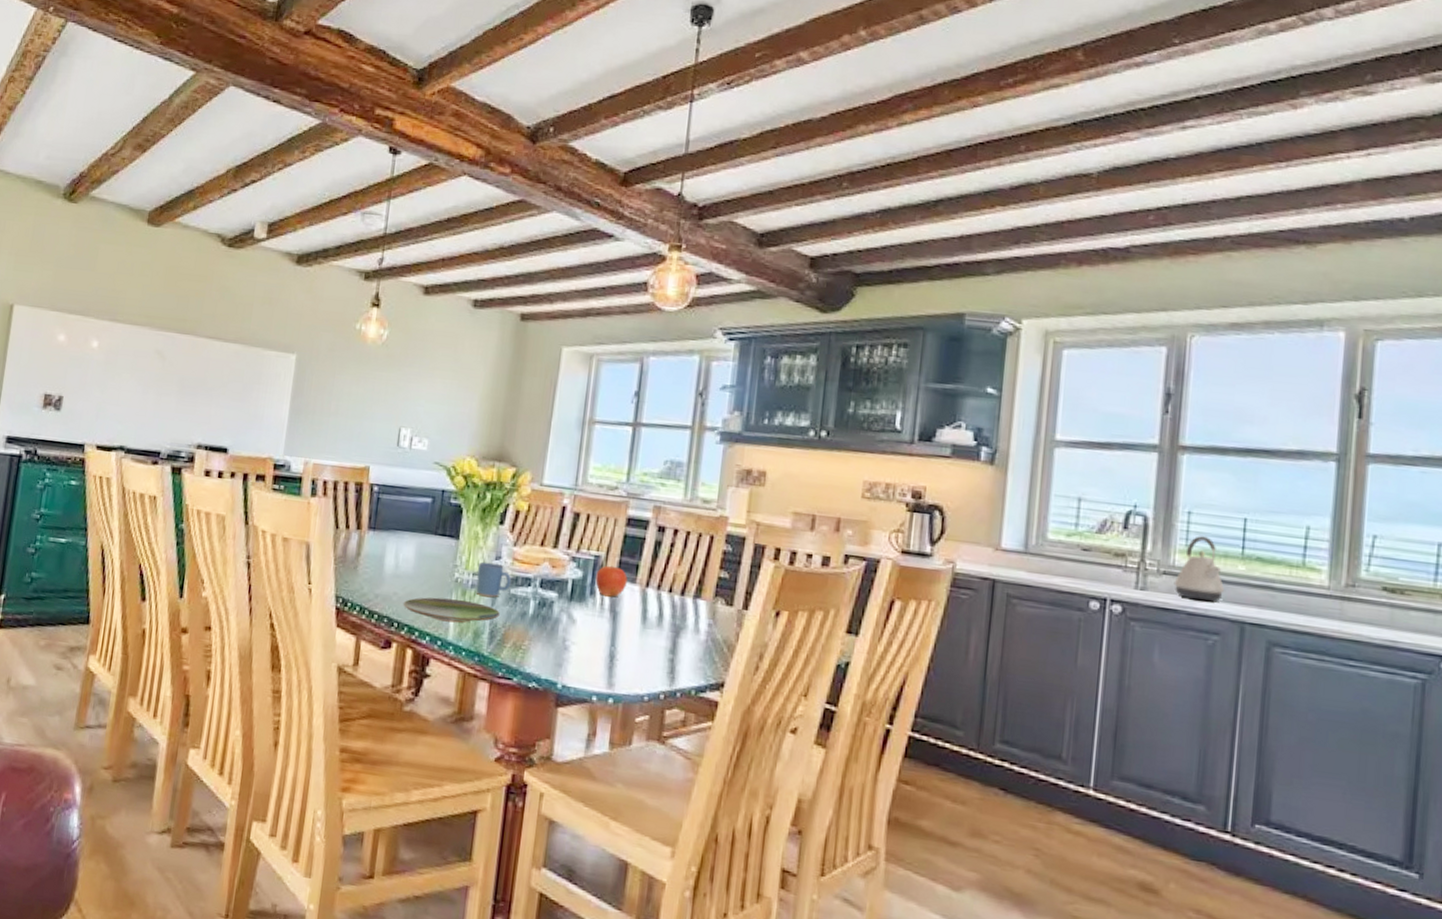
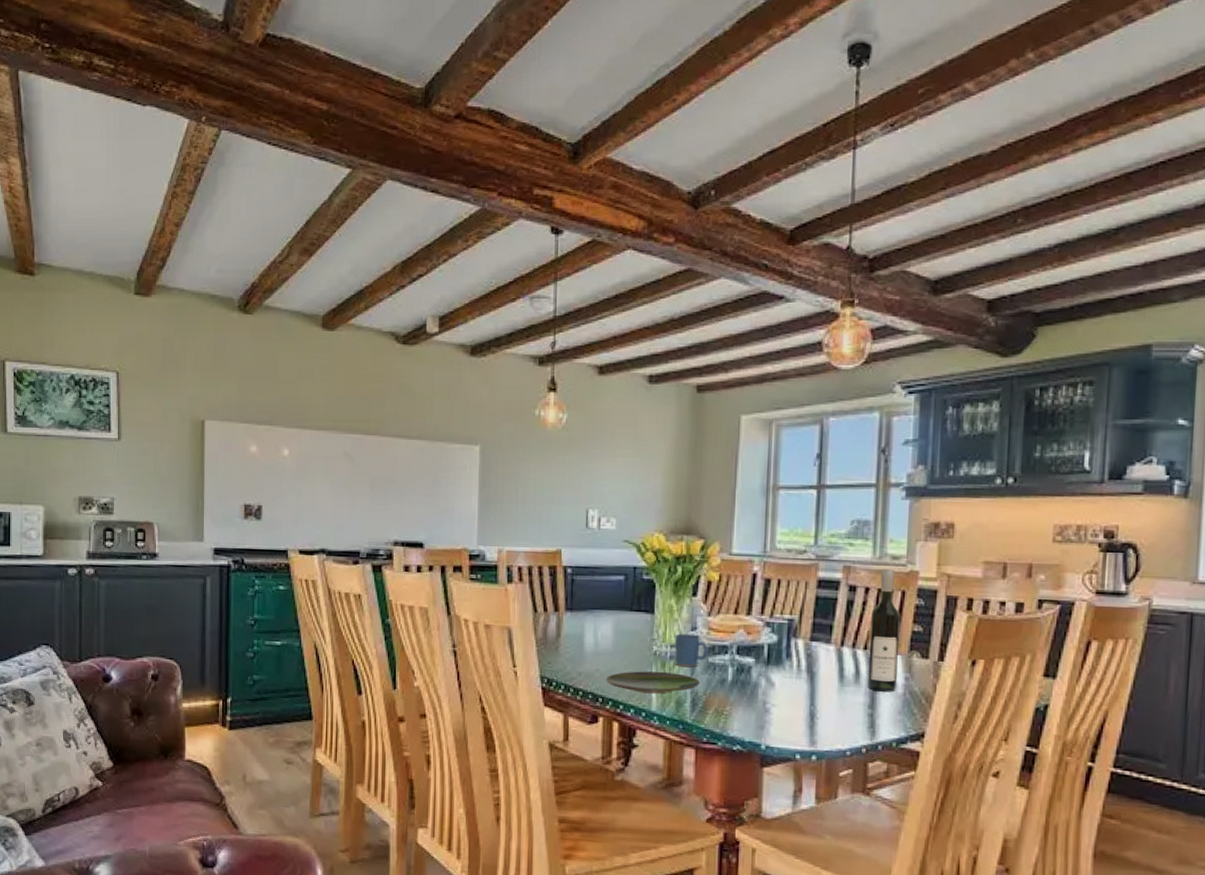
fruit: present [595,565,627,598] -> none [791,628,822,659]
bottle: none [670,511,707,638] -> present [867,568,900,692]

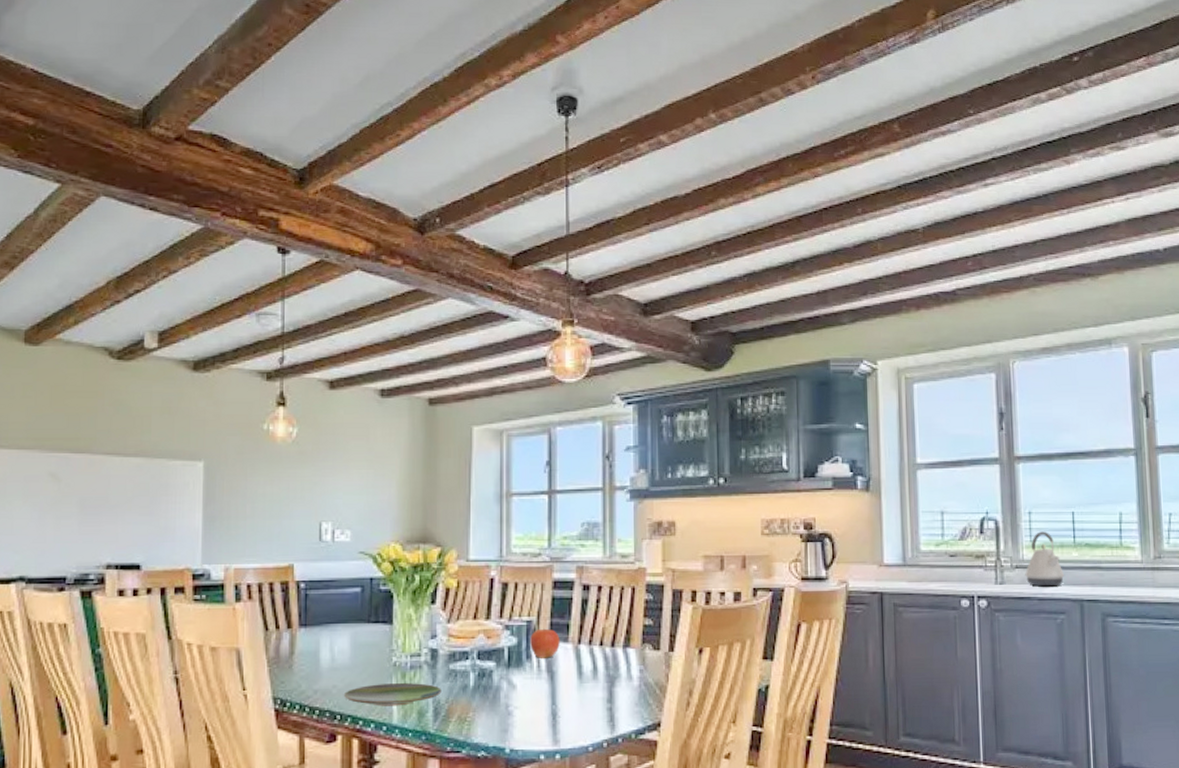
mug: present [674,633,709,668] -> none [414,642,449,676]
fruit: none [791,628,822,659] -> present [530,628,560,658]
bottle: present [867,568,900,692] -> none [604,567,632,686]

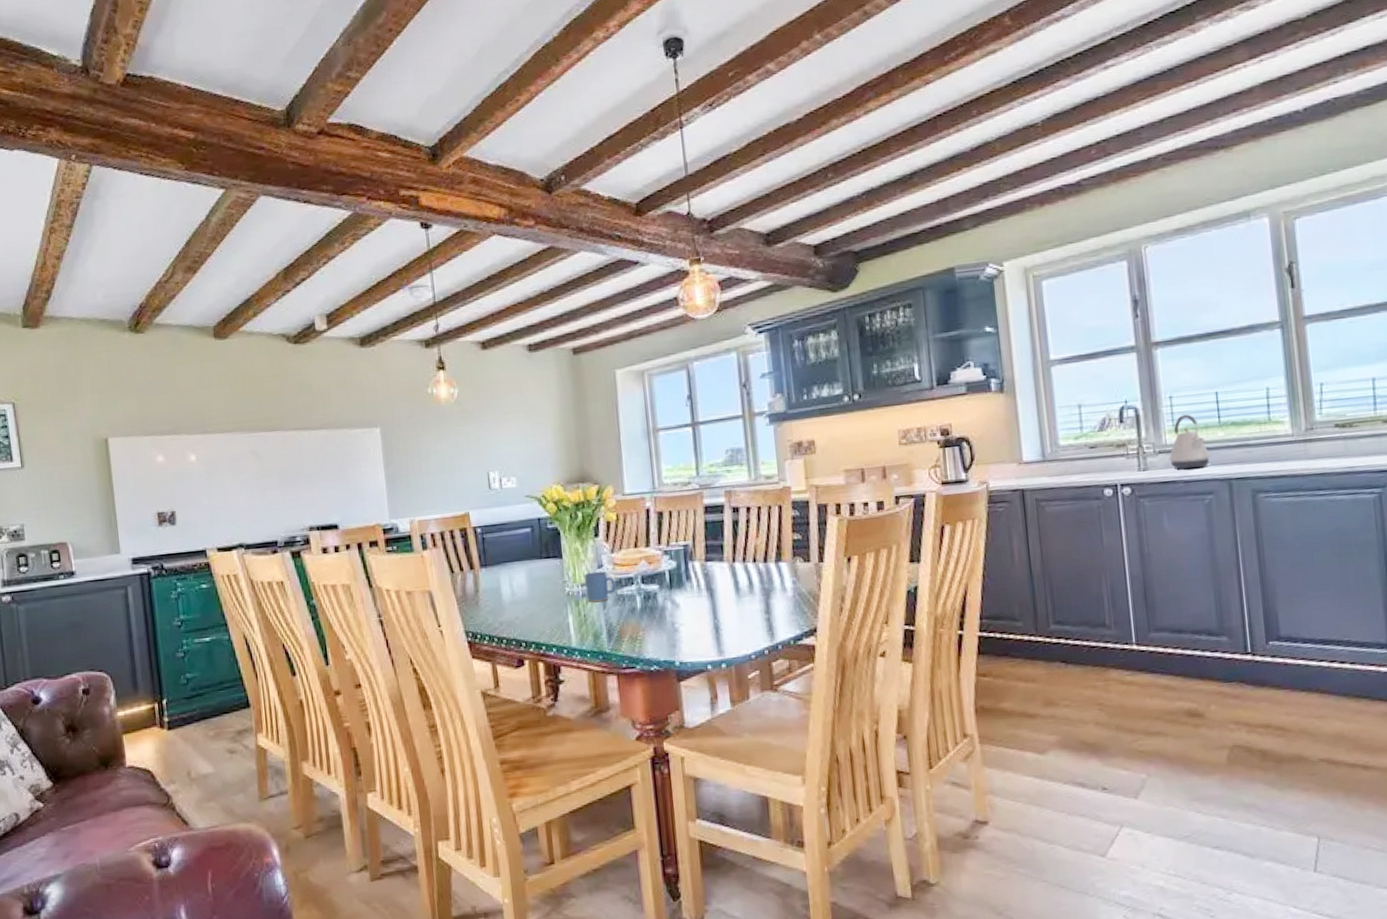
plate: present [343,683,441,706] -> none [526,609,613,632]
mug: none [414,642,449,676] -> present [583,571,617,603]
fruit: present [530,628,560,658] -> none [688,550,716,578]

